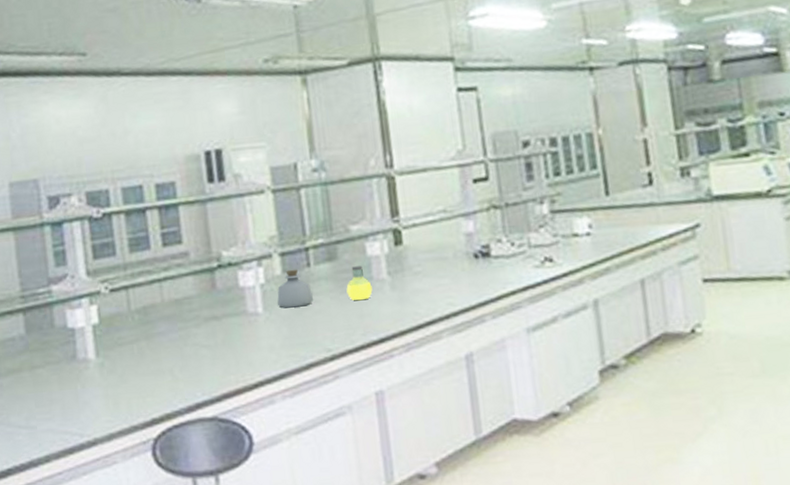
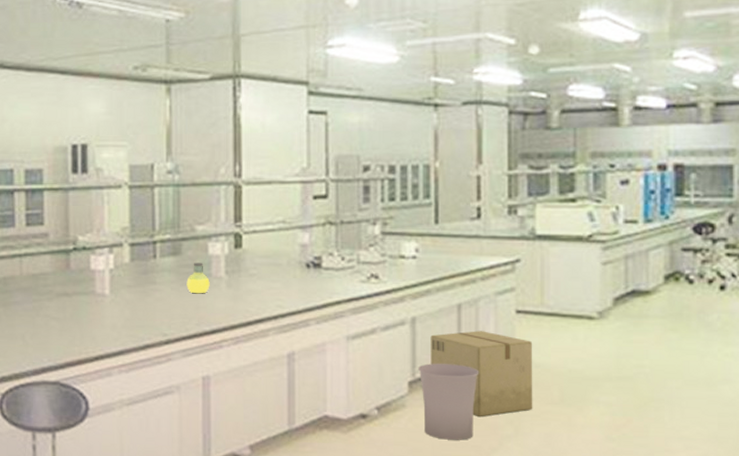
bottle: present [277,269,313,308] -> none [123,259,155,293]
waste bin: none [607,345,675,430] -> present [418,363,479,440]
cardboard box: none [616,305,734,401] -> present [430,331,533,418]

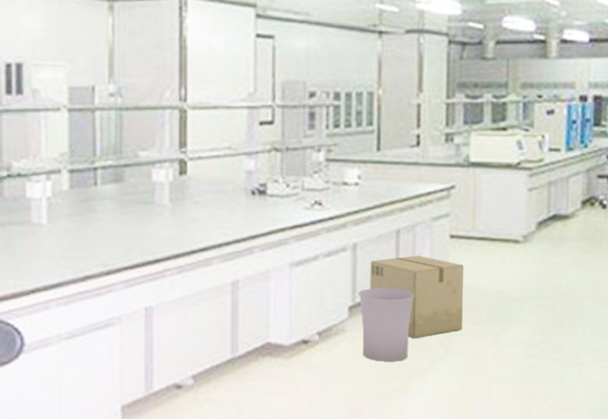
jar: present [186,263,210,294] -> none [129,190,153,222]

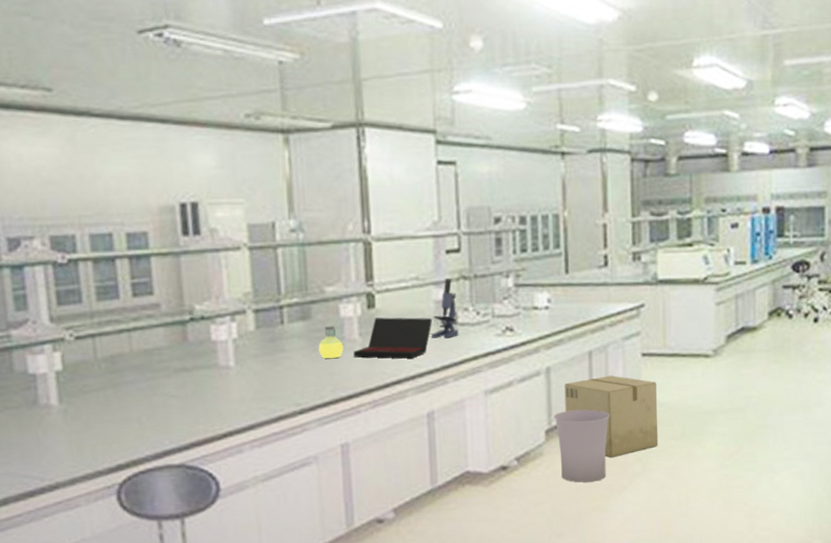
jar: none [129,190,153,222] -> present [318,326,344,359]
laptop: none [163,184,242,226] -> present [353,317,432,359]
microscope: none [241,149,268,209] -> present [432,278,459,339]

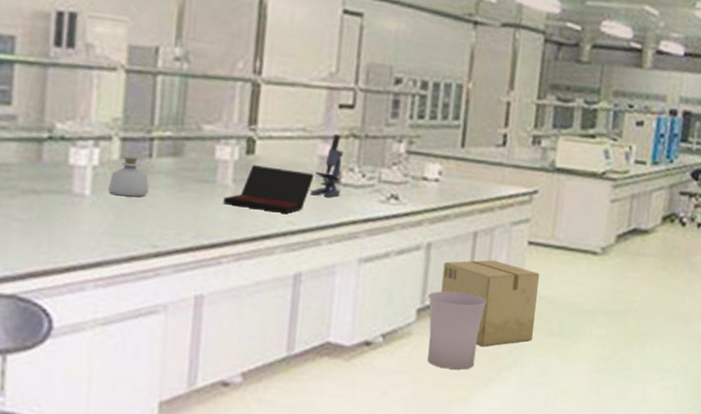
bottle: none [249,326,285,363] -> present [108,156,149,197]
jar: present [318,326,344,359] -> none [186,166,214,203]

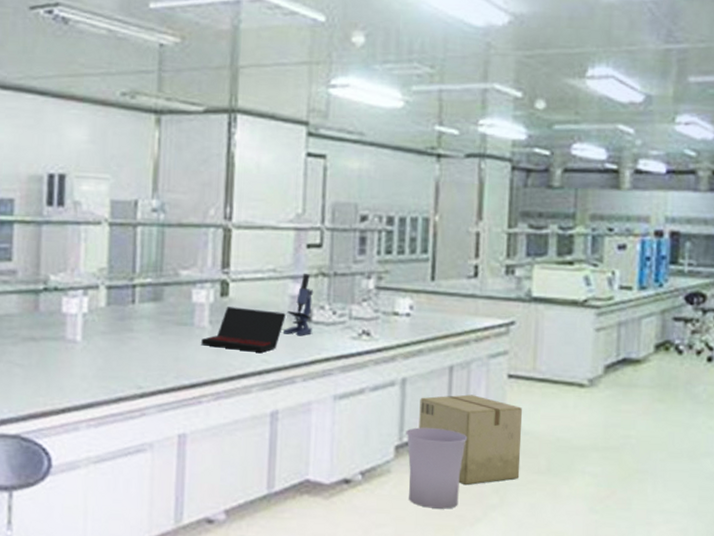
bottle: present [108,156,149,197] -> none [97,303,133,341]

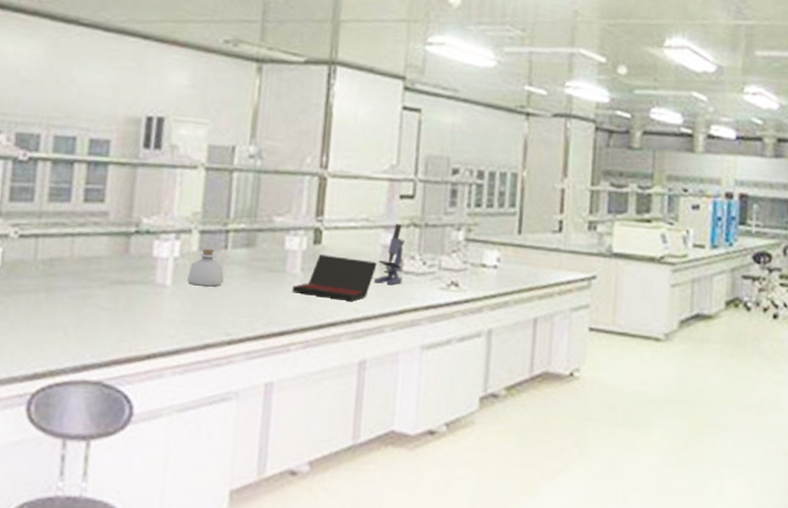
bottle: none [97,303,133,341] -> present [187,248,224,287]
waste bin: present [406,427,468,509] -> none [490,379,550,462]
cardboard box: present [419,394,522,486] -> none [503,346,602,438]

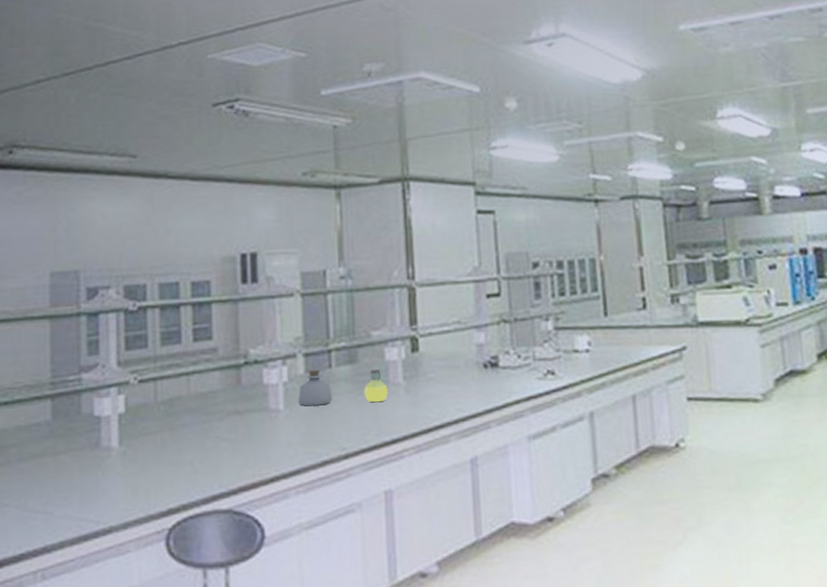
jar: none [257,257,284,291] -> present [364,369,388,403]
laptop: present [292,254,377,301] -> none [397,360,474,403]
microscope: present [374,223,405,286] -> none [474,321,500,382]

